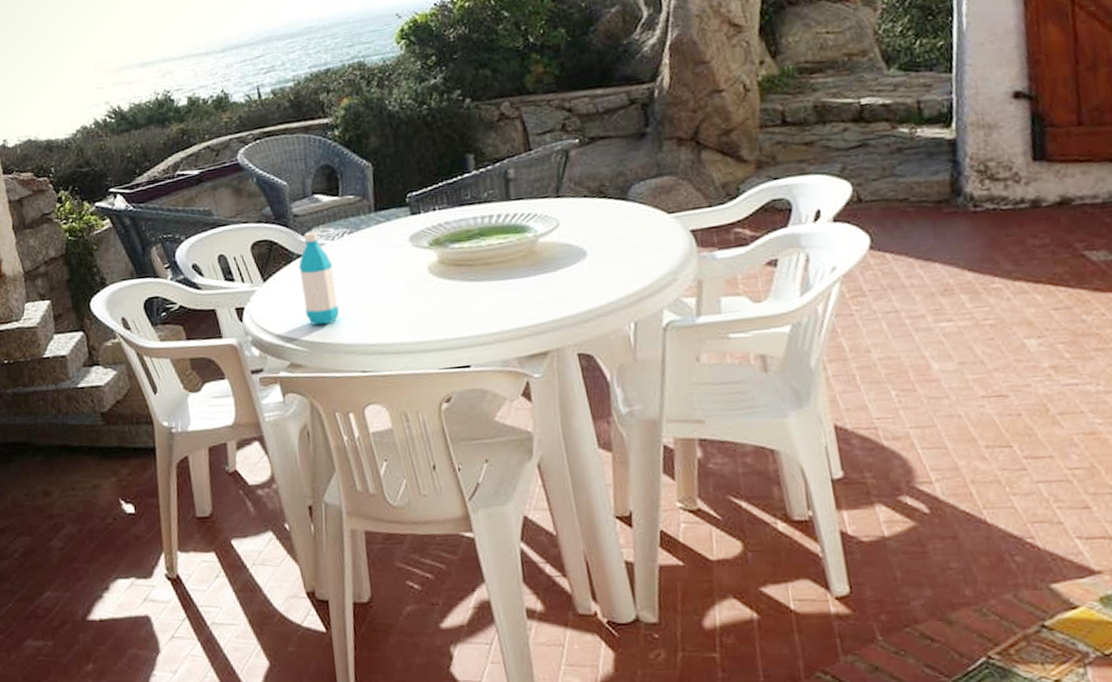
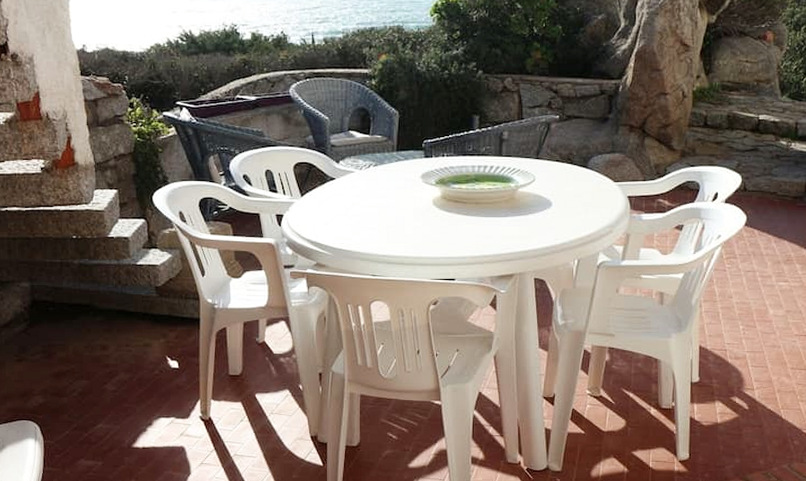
water bottle: present [299,231,339,325] -> none [331,160,359,235]

